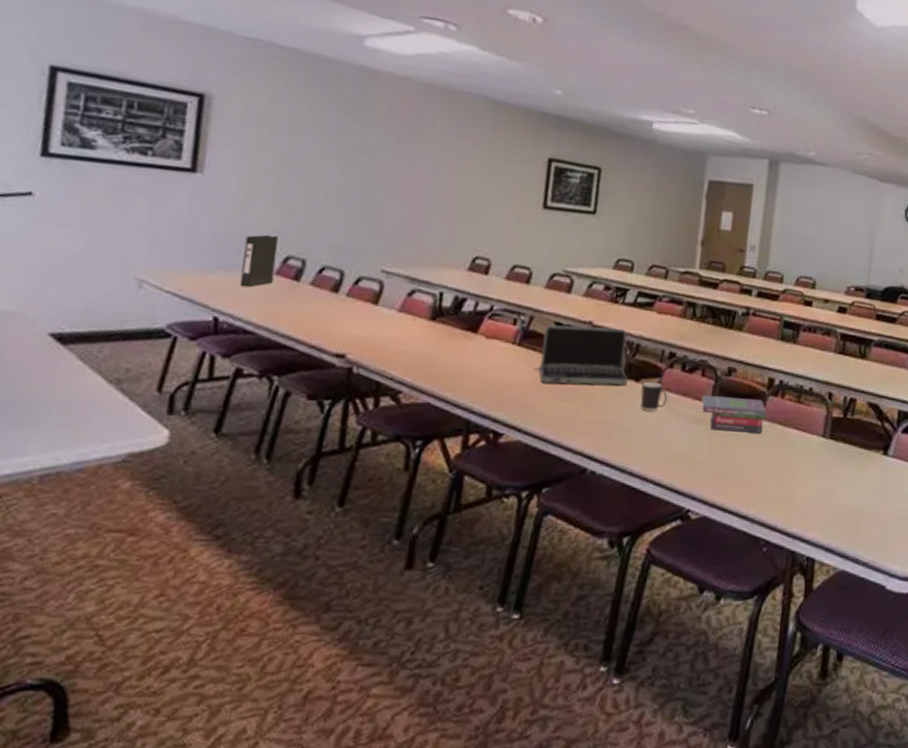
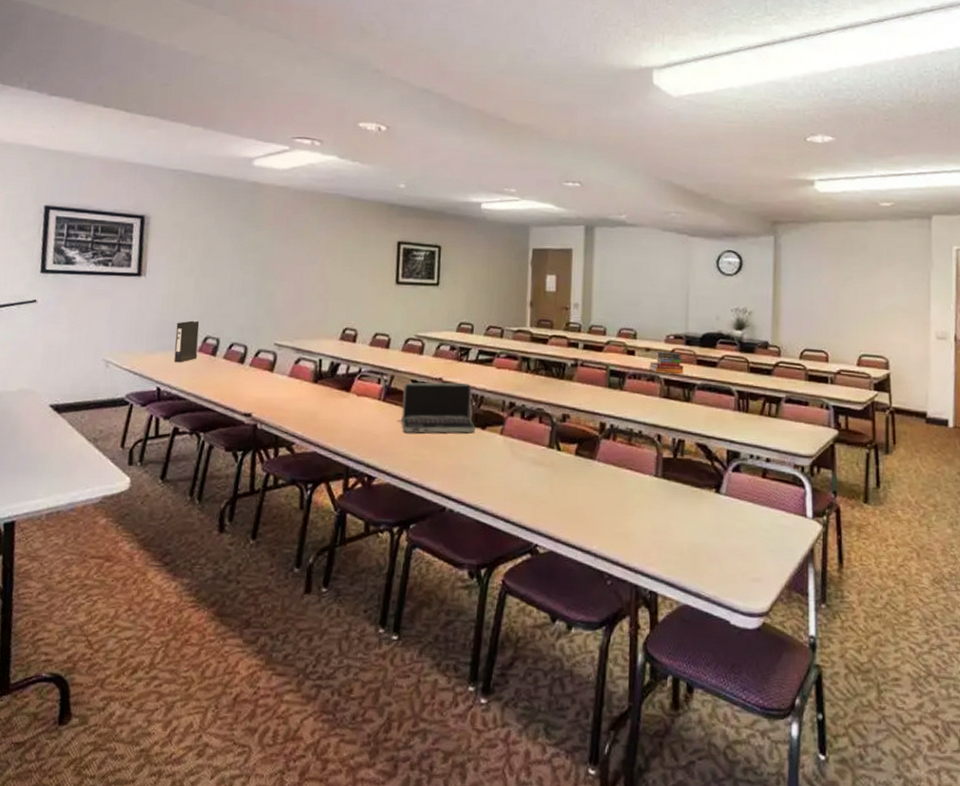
mug: present [640,381,668,412] -> none [487,428,511,456]
books: present [701,395,767,434] -> none [541,440,601,474]
books: none [826,303,862,328] -> present [649,351,683,374]

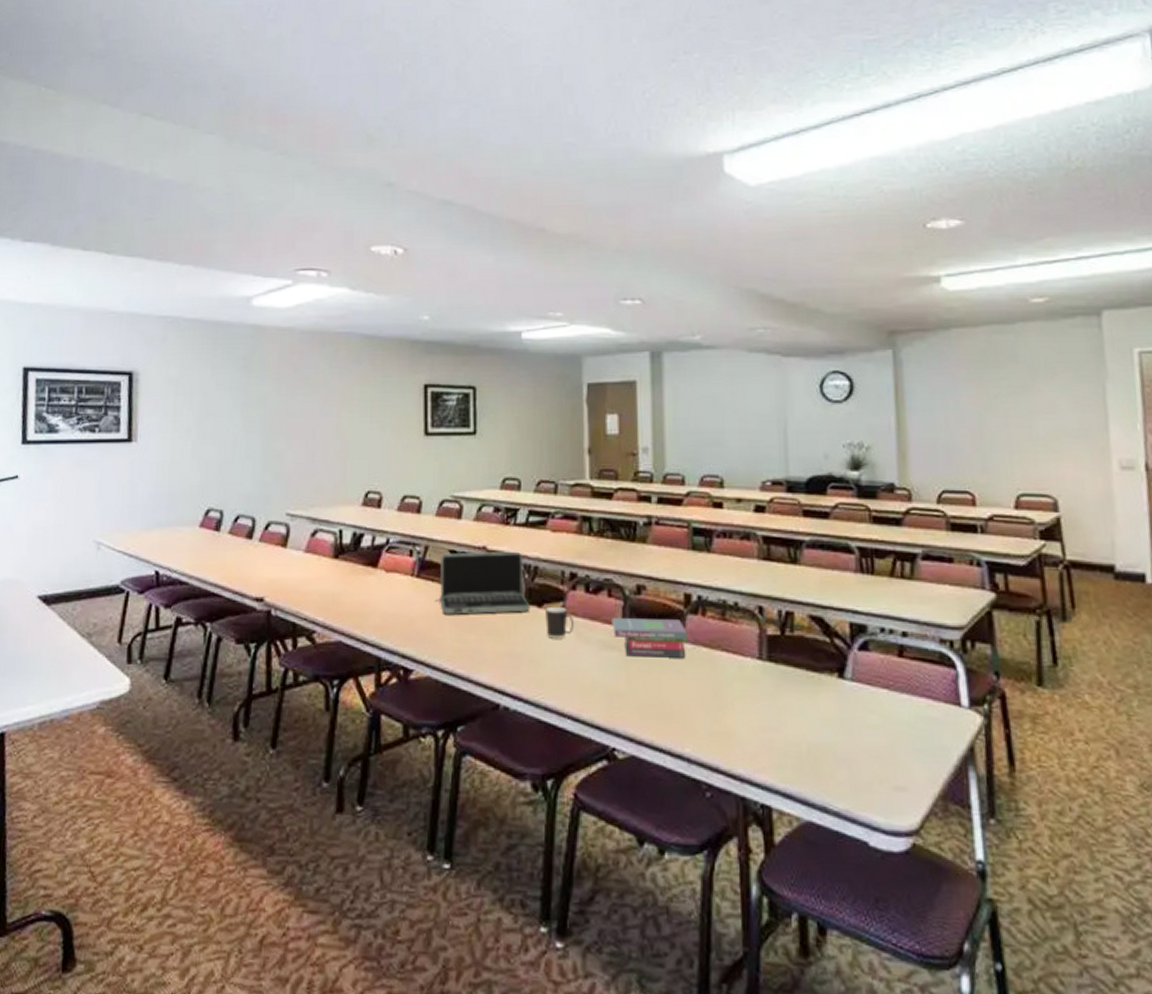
binder: present [174,320,200,363] -> none [172,490,200,541]
mug: none [487,428,511,456] -> present [545,606,575,639]
books: none [541,440,601,474] -> present [612,618,689,658]
books: present [649,351,683,374] -> none [742,501,786,528]

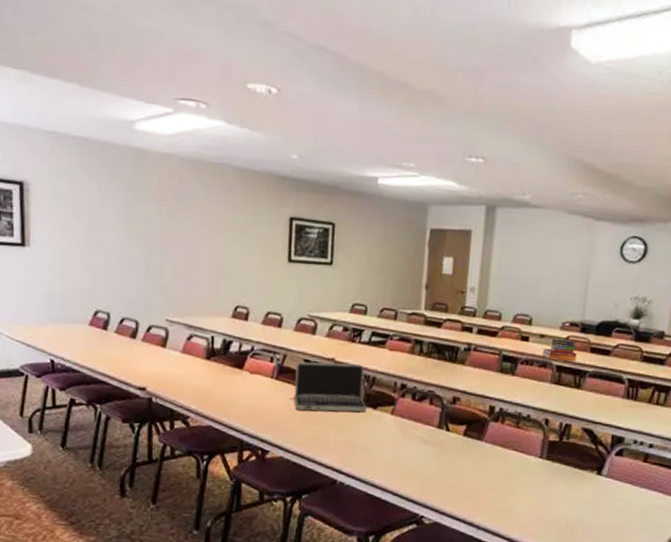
mug: present [545,606,575,639] -> none [378,408,401,434]
books: present [612,618,689,658] -> none [430,421,489,454]
books: none [742,501,786,528] -> present [542,338,577,361]

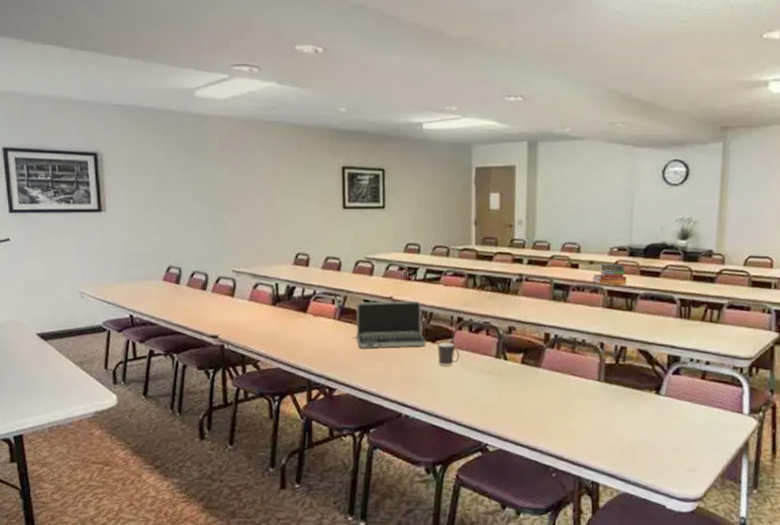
mug: none [378,408,401,434] -> present [438,342,460,366]

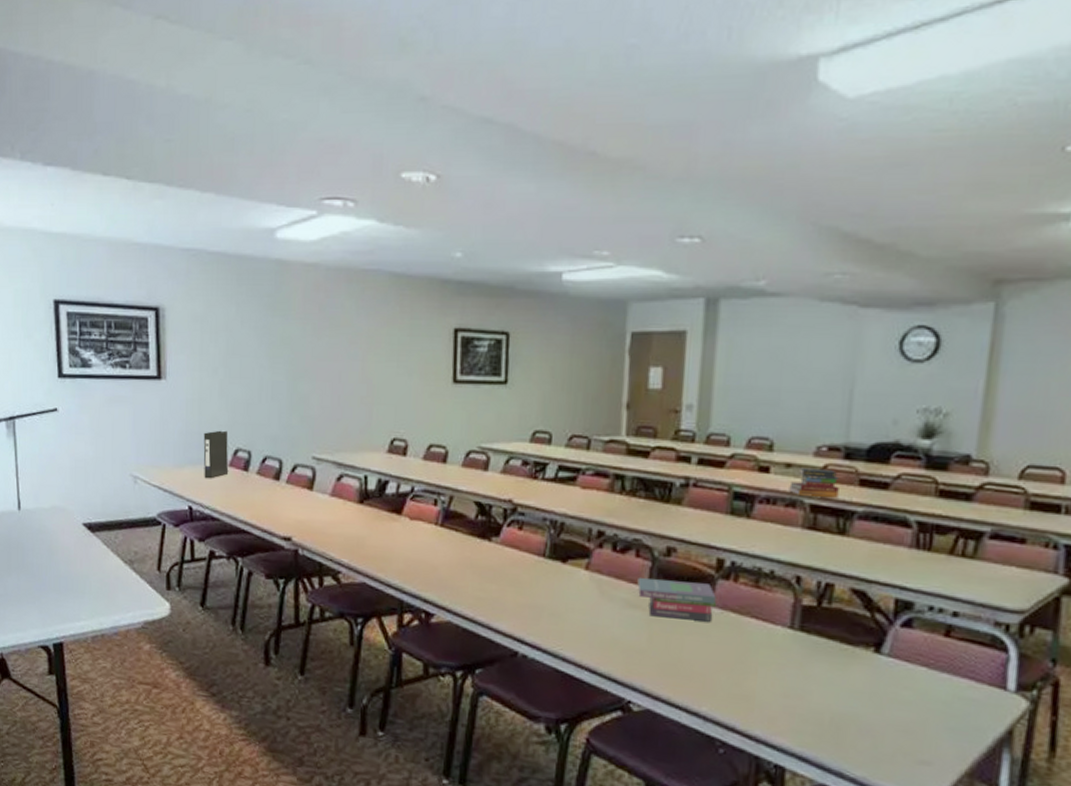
binder: none [140,252,163,292] -> present [203,430,229,479]
laptop: present [352,300,426,348] -> none [457,504,554,567]
mug: present [438,342,460,366] -> none [568,562,599,595]
books: none [488,351,546,380] -> present [637,578,717,622]

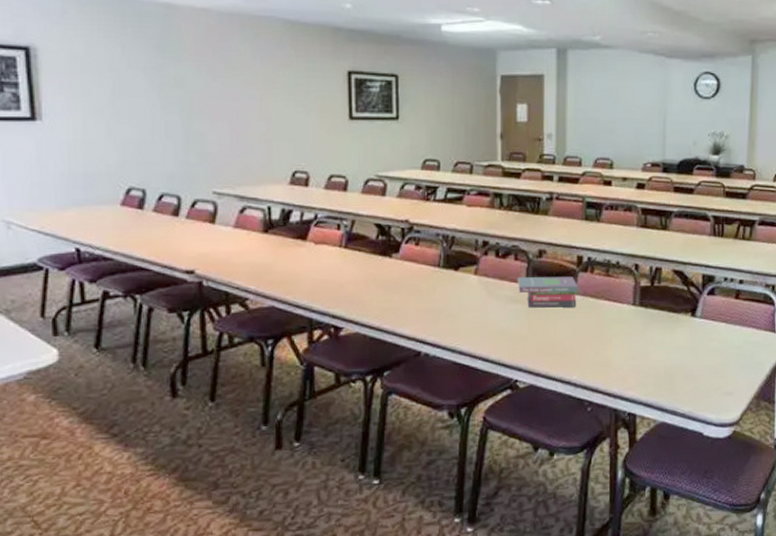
binder: present [203,430,229,479] -> none [90,170,121,219]
books: present [789,467,839,497] -> none [626,180,661,202]

